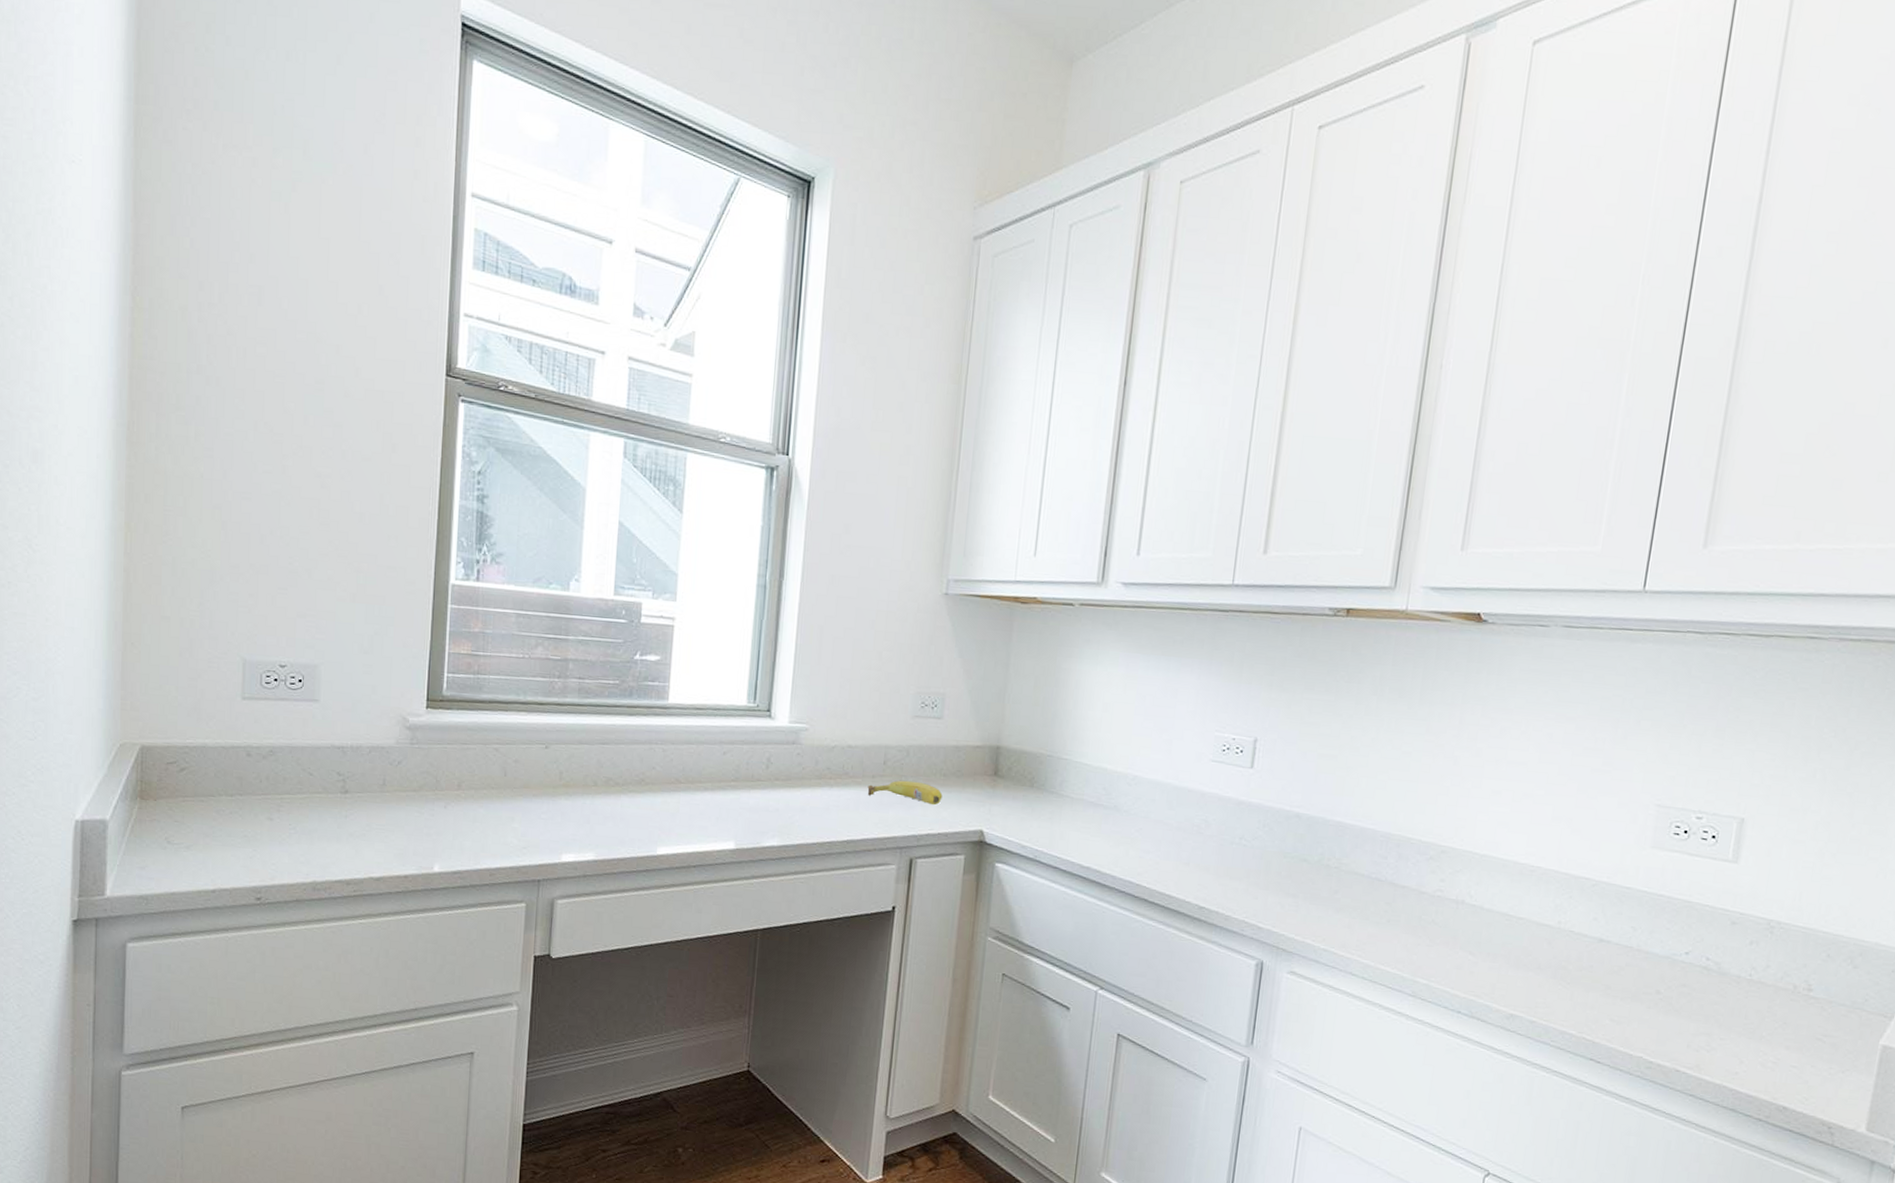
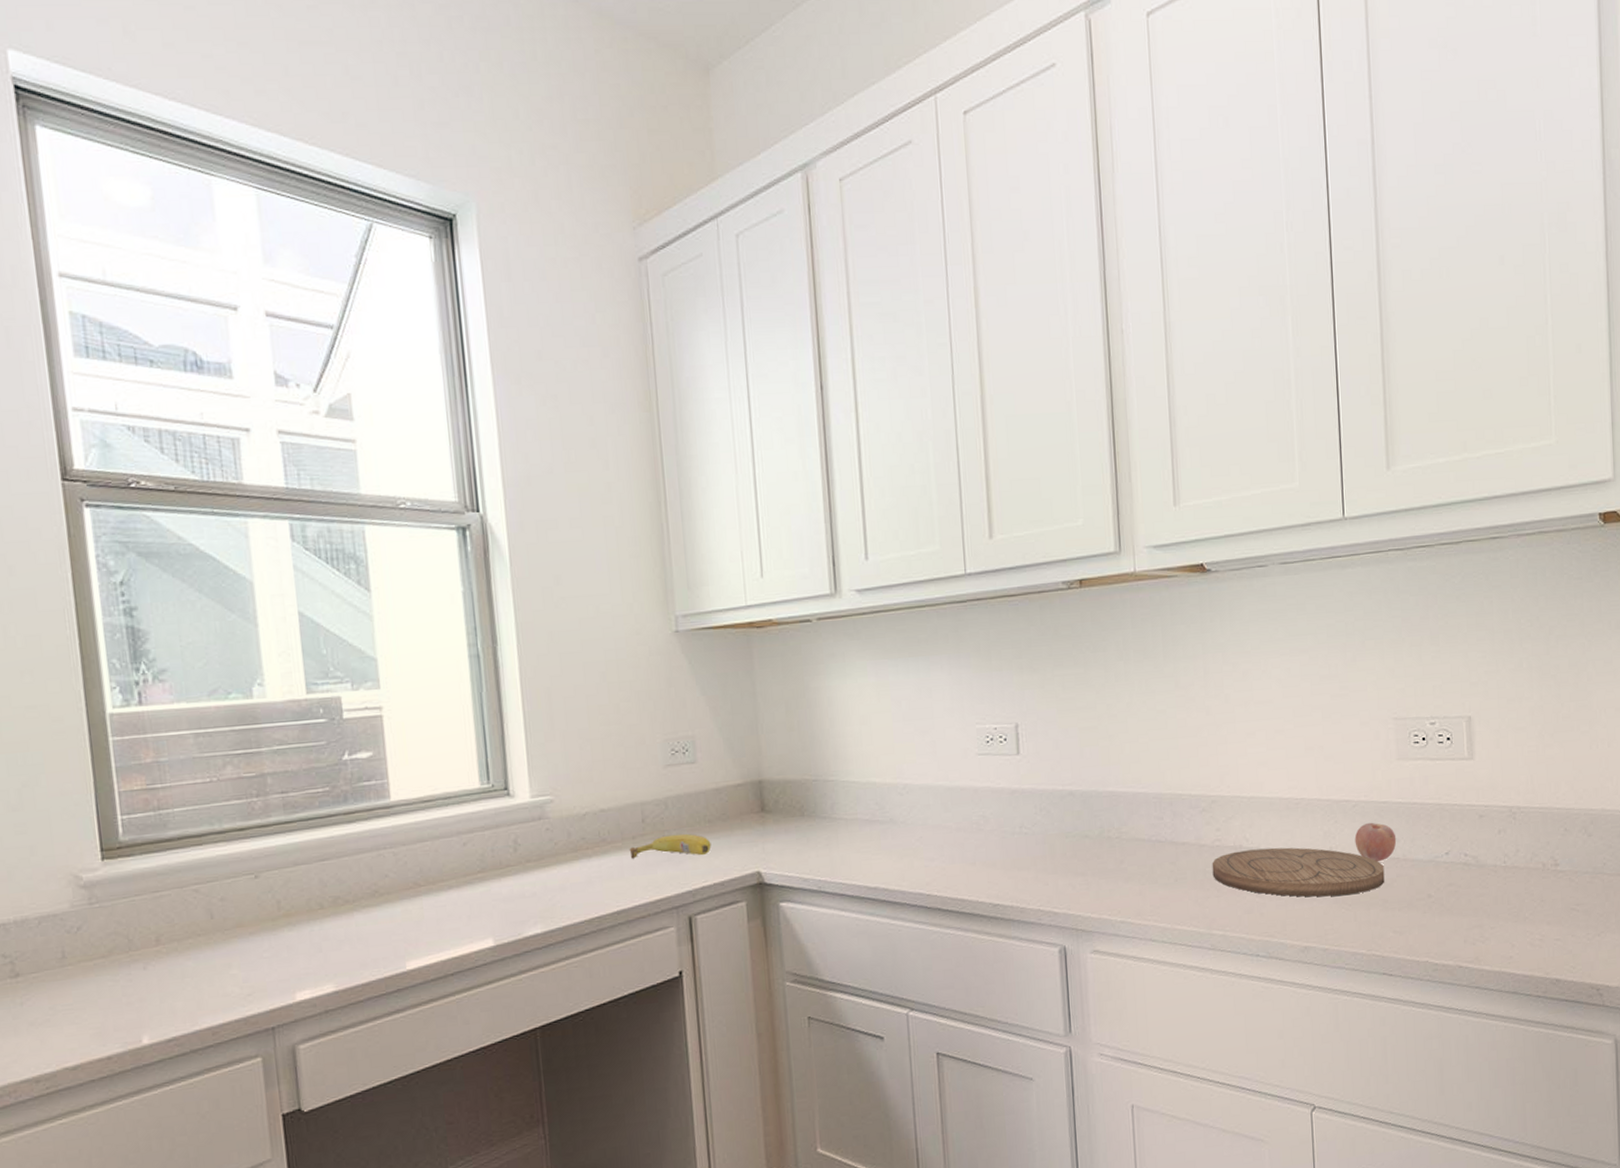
cutting board: none [1427,905,1614,974] -> present [1212,847,1385,897]
fruit: none [1586,904,1634,947] -> present [1354,822,1397,862]

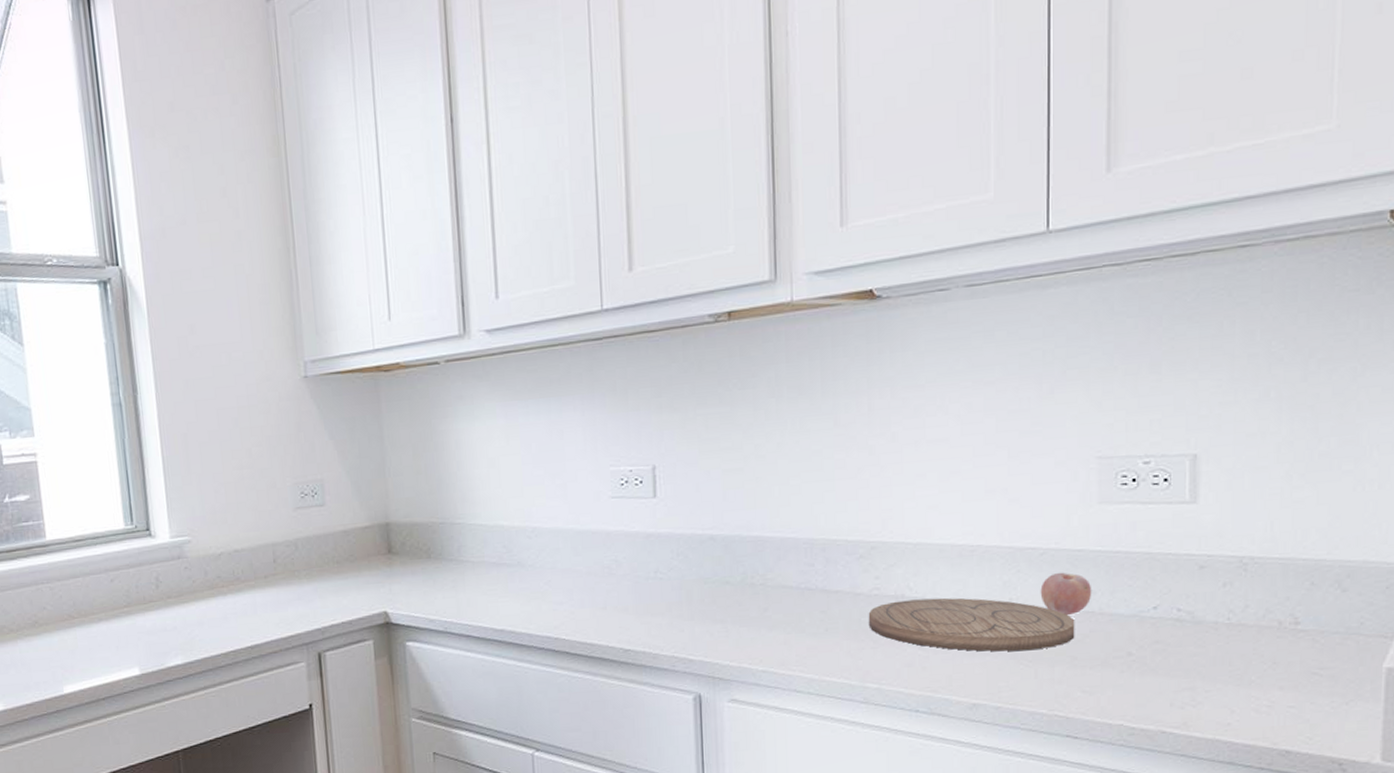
fruit: present [629,833,712,859] -> none [262,573,340,597]

